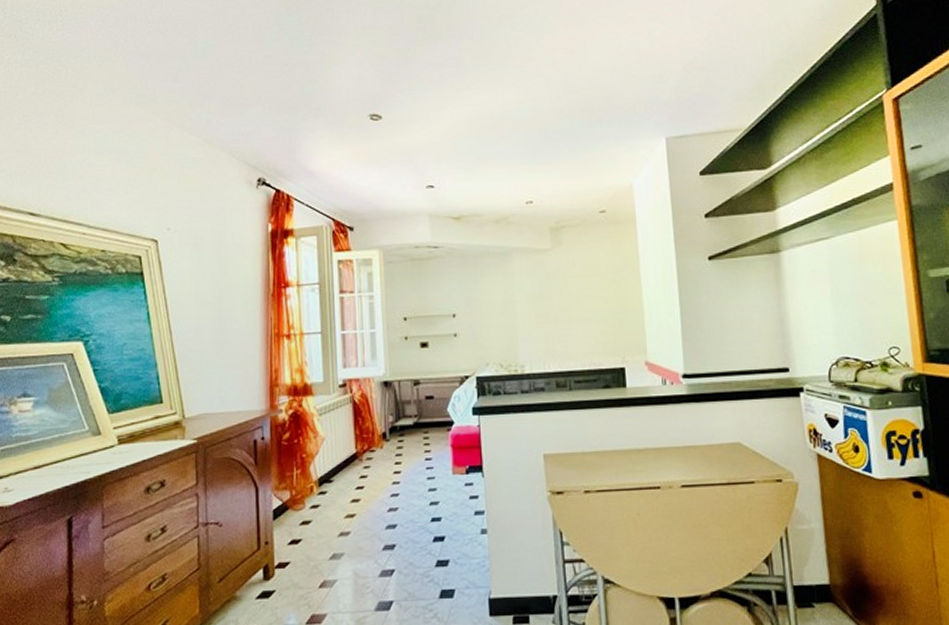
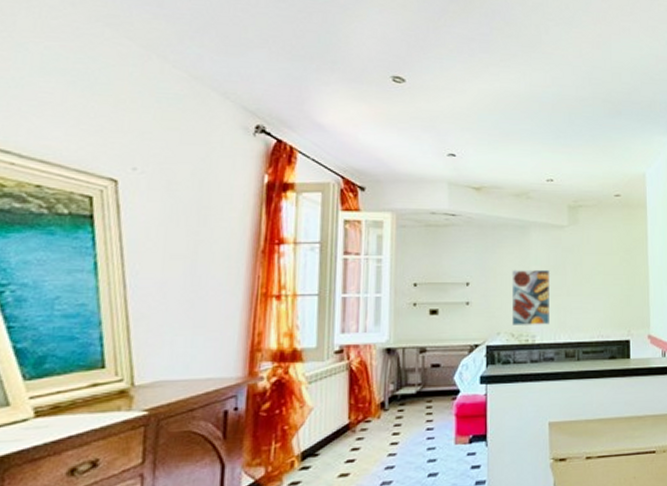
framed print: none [496,297,538,356] -> present [511,270,549,325]

